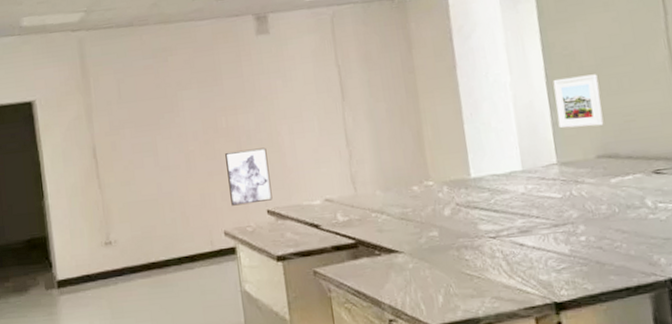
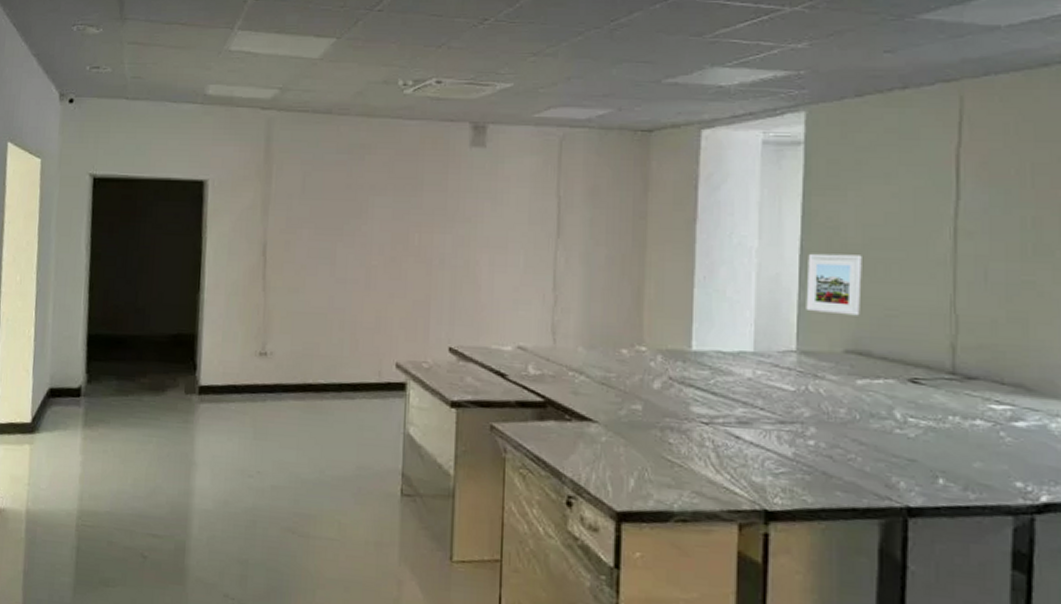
wall art: present [225,147,273,206] -> none [409,274,460,338]

